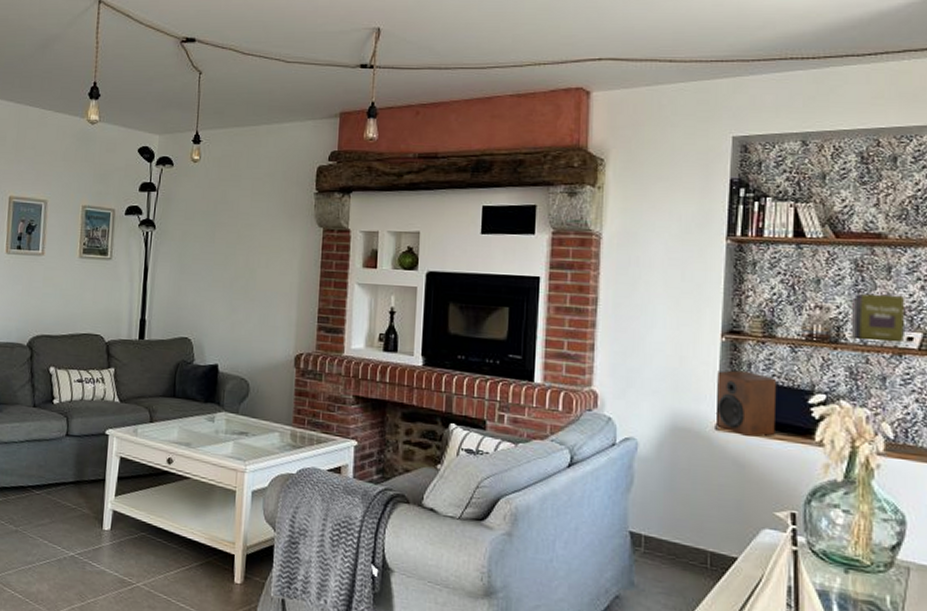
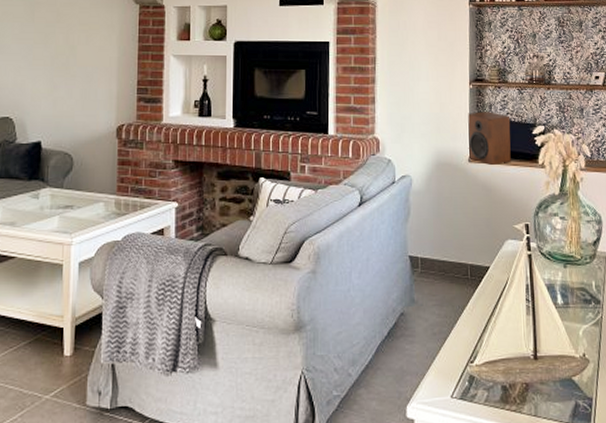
books: present [851,294,906,343] -> none [558,44,593,81]

